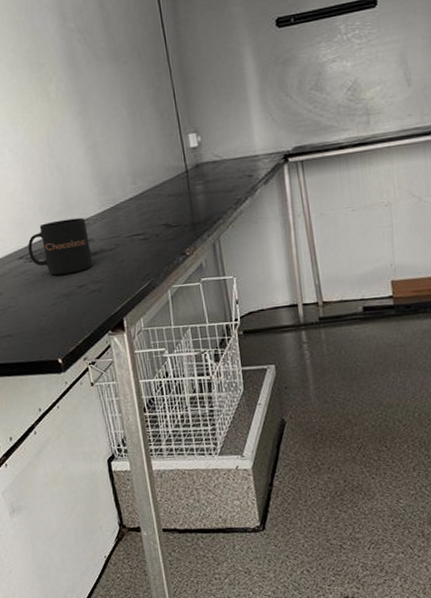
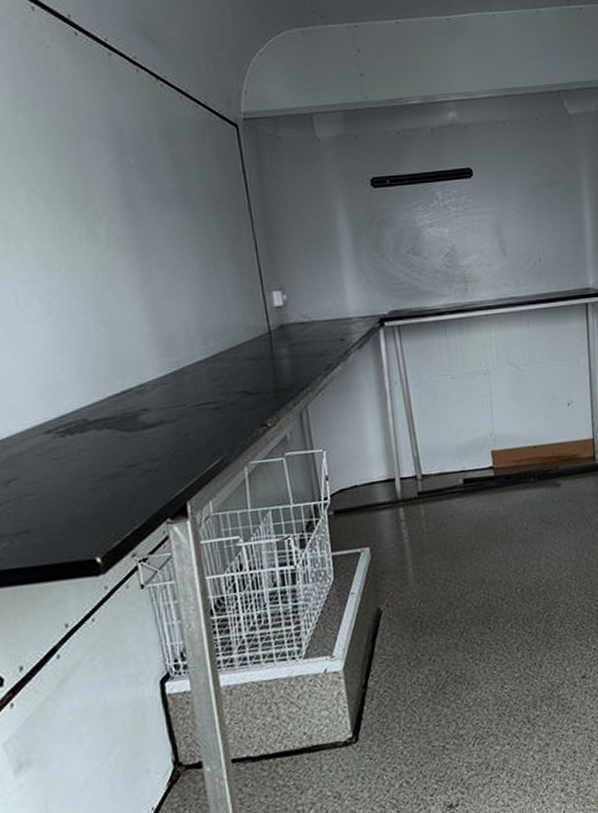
mug: present [28,217,93,275] -> none [59,382,149,453]

